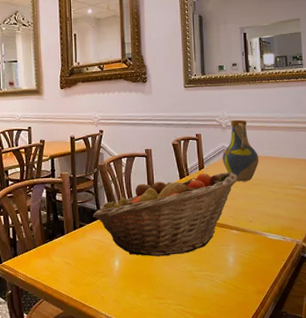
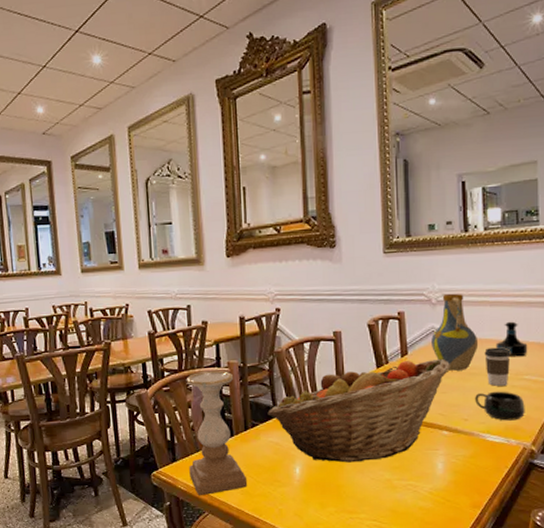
candle holder: none [26,180,76,285] -> present [186,370,248,495]
mug: none [258,198,297,222] -> present [475,391,525,421]
coffee cup: none [264,163,285,194] -> present [484,347,511,386]
tequila bottle: none [272,142,297,171] -> present [495,321,528,357]

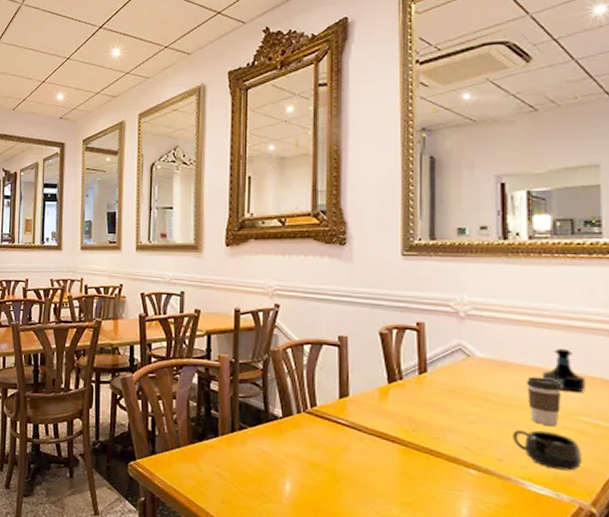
candle holder: present [186,370,248,495] -> none [168,362,230,497]
fruit basket: present [267,359,450,463] -> none [258,377,481,491]
vase: present [431,293,479,371] -> none [458,307,519,400]

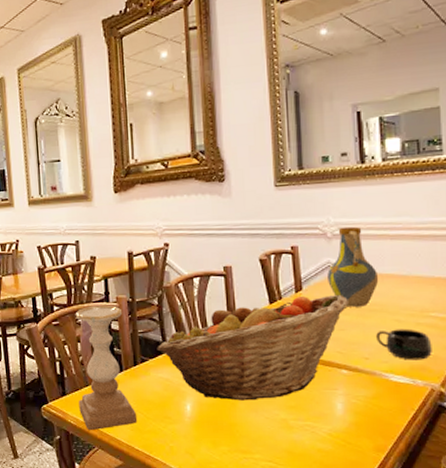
candle holder: none [168,362,230,497] -> present [75,305,138,430]
fruit basket: none [258,377,481,491] -> present [157,295,348,401]
vase: none [458,307,519,400] -> present [327,226,379,307]
coffee cup: present [526,376,563,426] -> none [385,283,415,323]
tequila bottle: present [542,348,586,393] -> none [397,255,434,293]

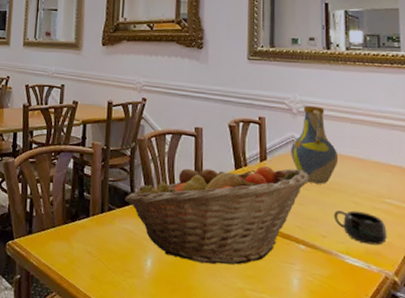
candle holder: present [75,305,138,430] -> none [43,148,98,274]

